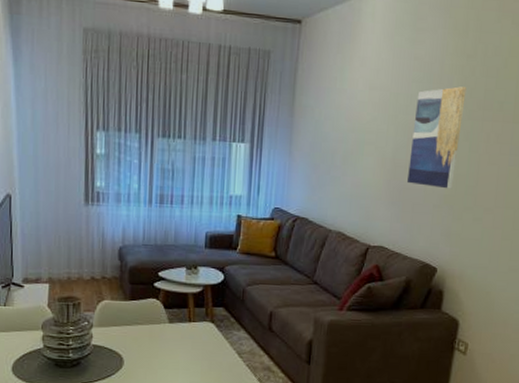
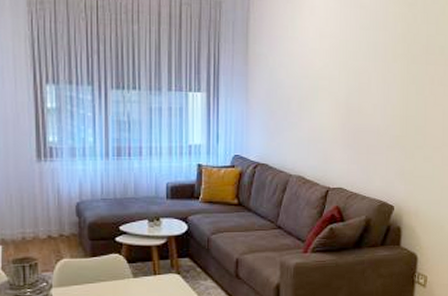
wall art: present [407,86,466,189] -> none [361,33,410,130]

